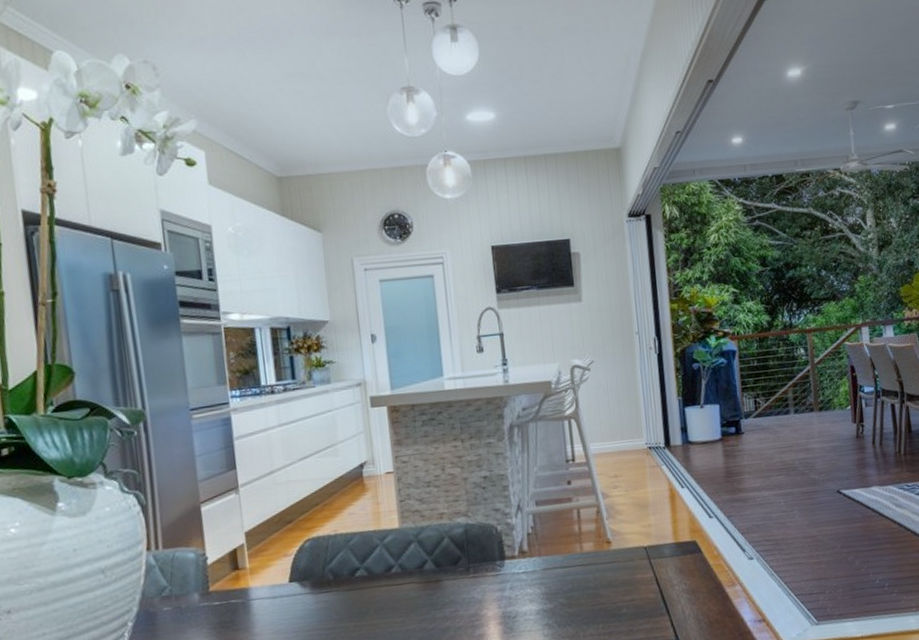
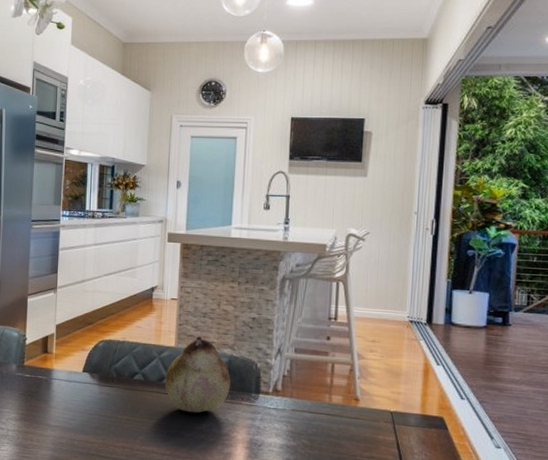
fruit: none [393,509,472,600] -> present [165,336,231,413]

